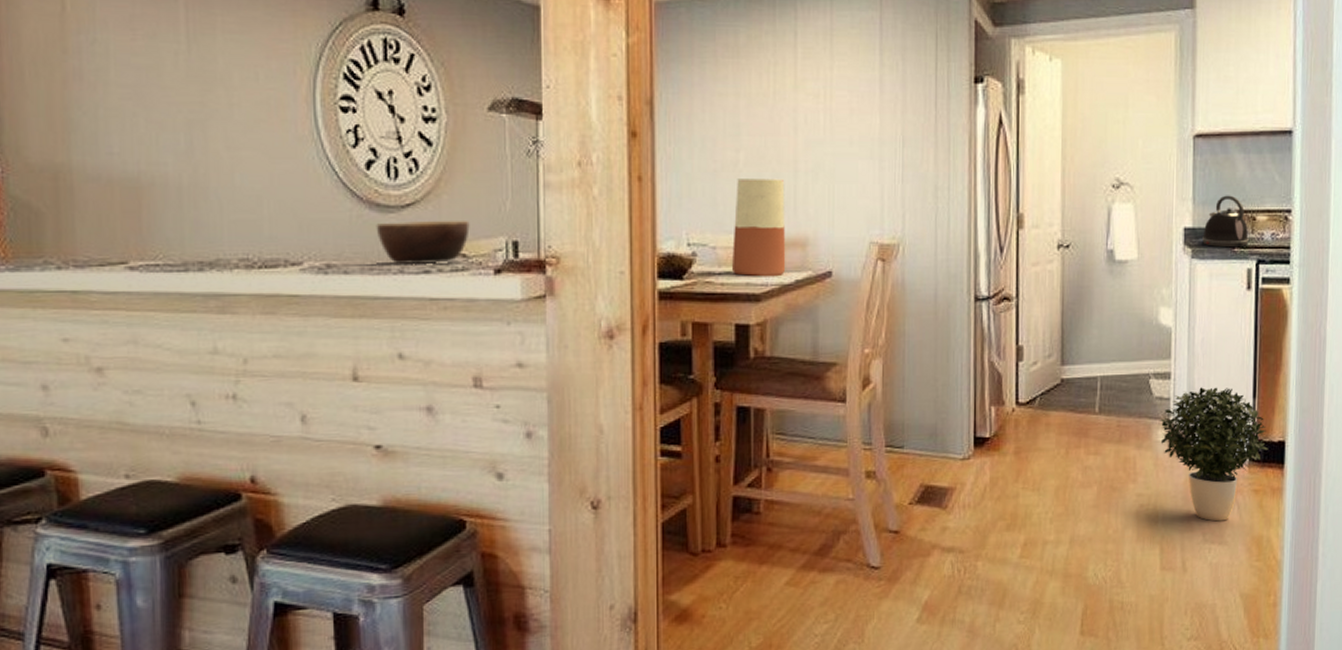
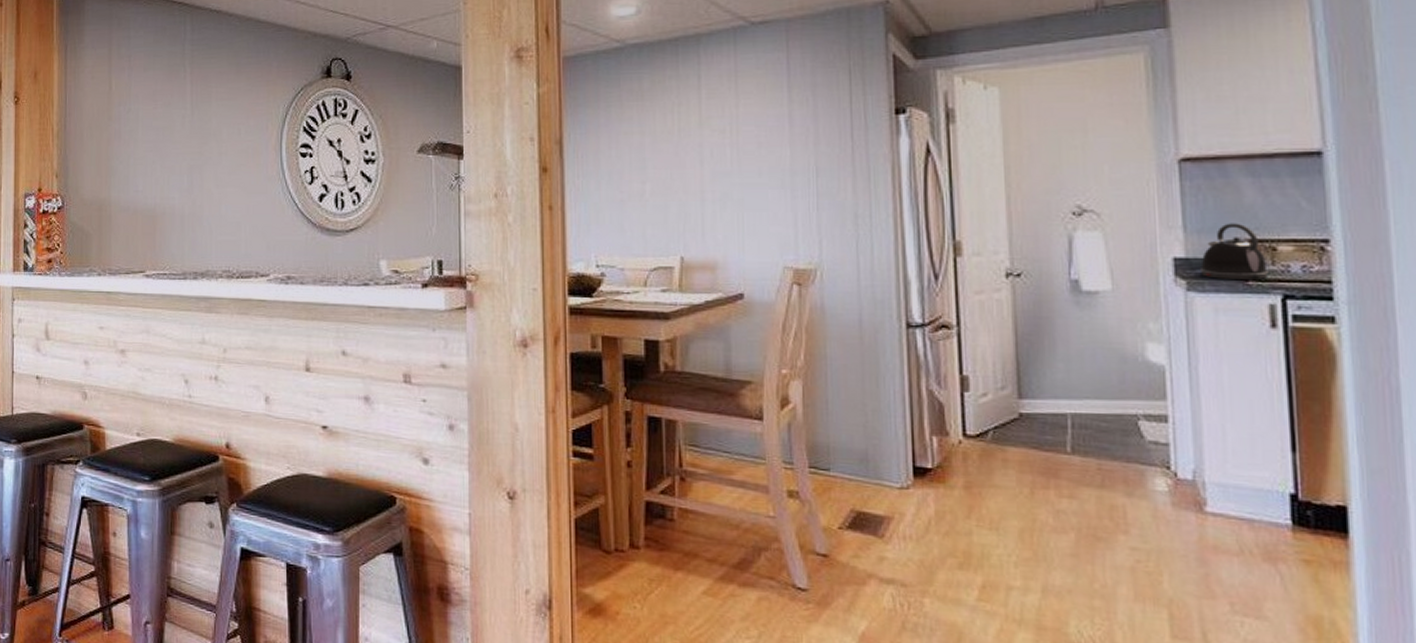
bowl: present [376,220,470,265] -> none [326,242,402,279]
vase: present [731,178,785,277] -> none [639,207,694,297]
potted plant: present [1160,387,1268,522] -> none [1156,434,1321,592]

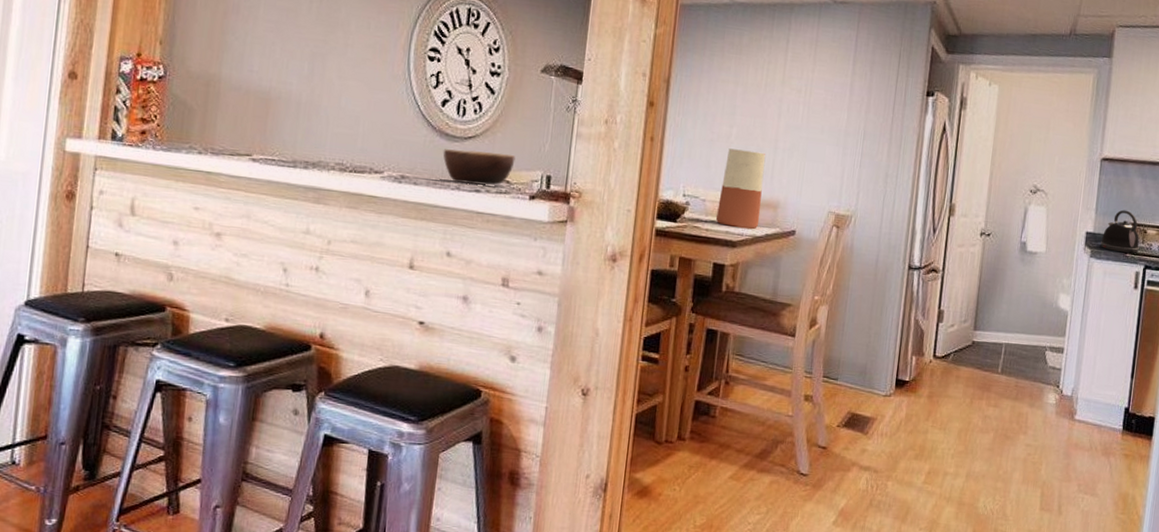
bowl: none [326,242,402,279] -> present [443,149,516,186]
vase: none [639,207,694,297] -> present [715,148,766,229]

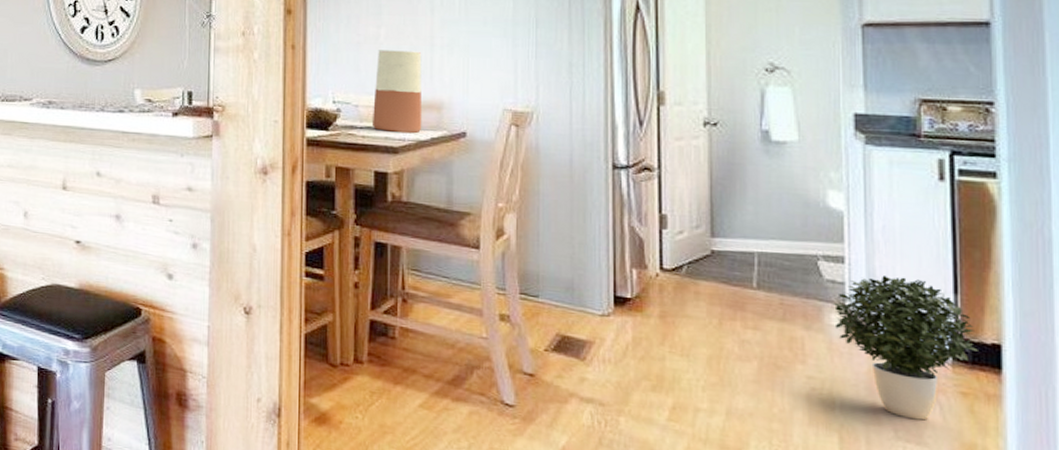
bowl: present [443,149,516,186] -> none [85,72,155,106]
potted plant: none [1051,363,1140,477] -> present [833,276,978,421]
kettle: present [1100,209,1139,253] -> none [878,84,938,137]

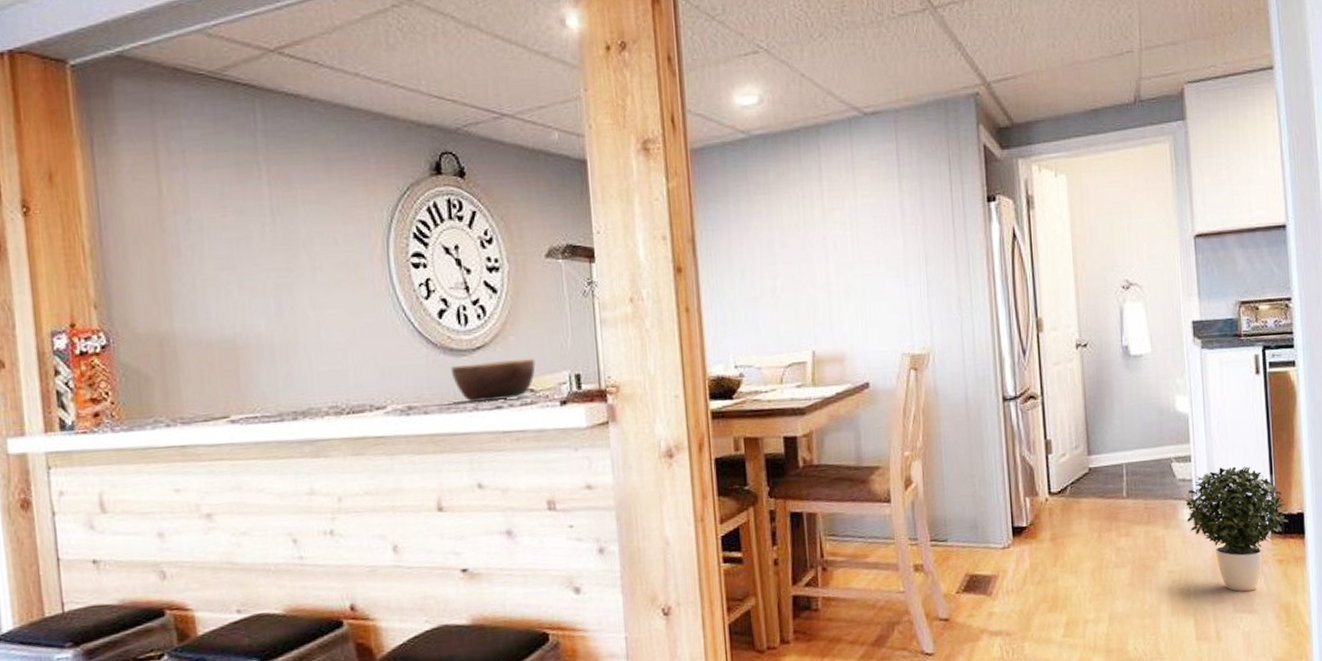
bowl: none [85,72,155,106] -> present [450,358,536,402]
vase: present [371,50,422,134] -> none [775,301,826,392]

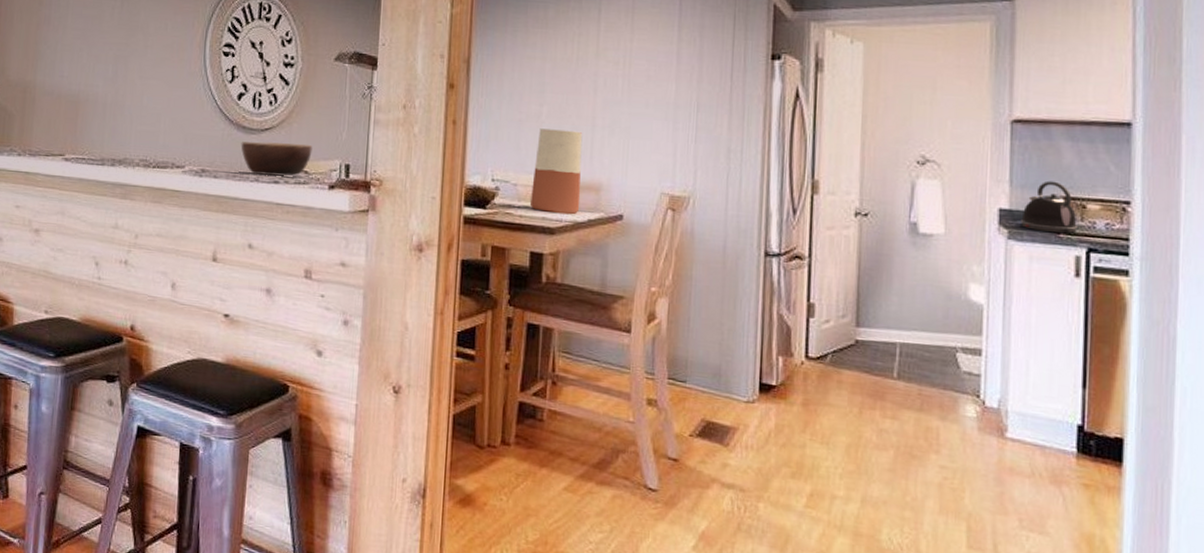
vase: none [775,301,826,392] -> present [529,128,583,215]
potted plant: present [1184,466,1288,592] -> none [968,369,1102,511]
kettle: none [1210,288,1254,337] -> present [1021,180,1077,234]

